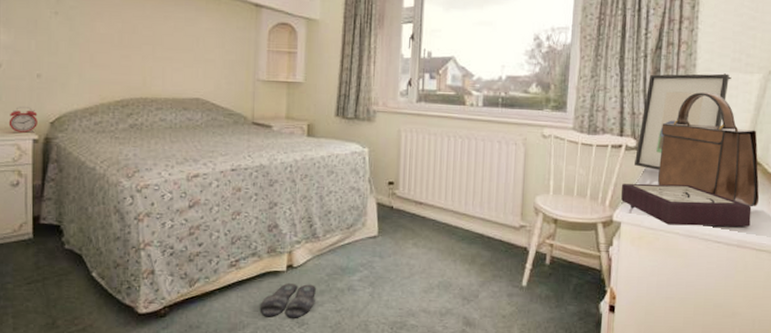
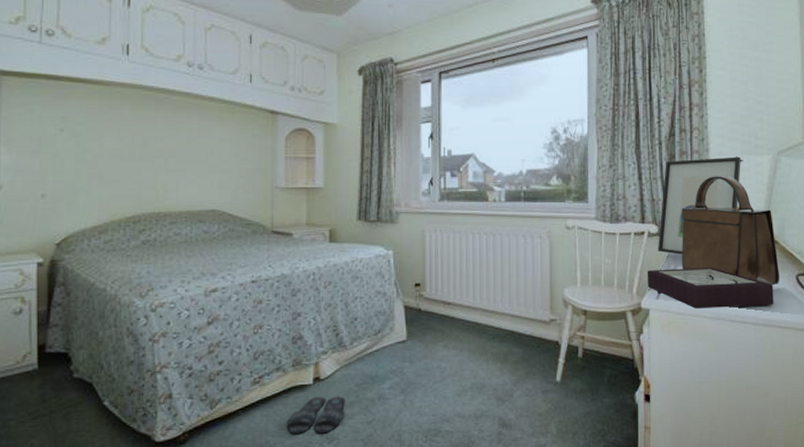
alarm clock: present [8,107,37,133] -> none [10,229,42,257]

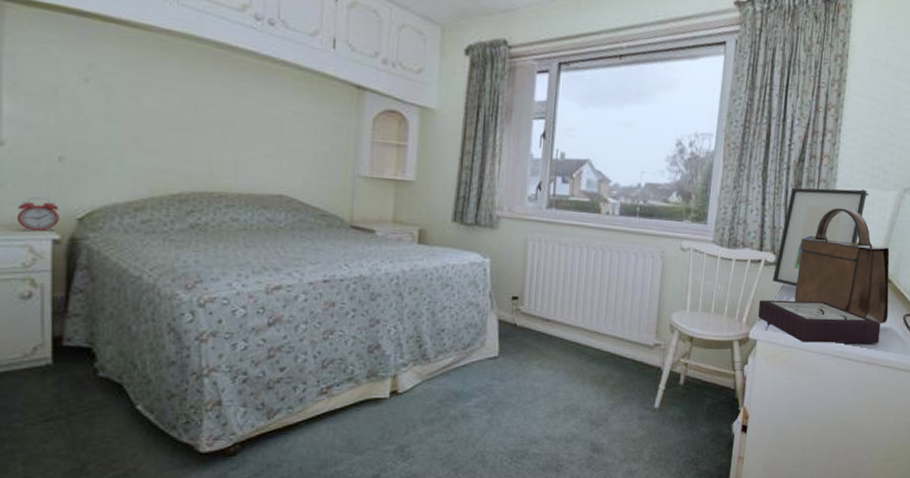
alarm clock: none [10,229,42,257] -> present [16,197,59,231]
slippers: present [288,396,346,435] -> none [357,412,425,451]

